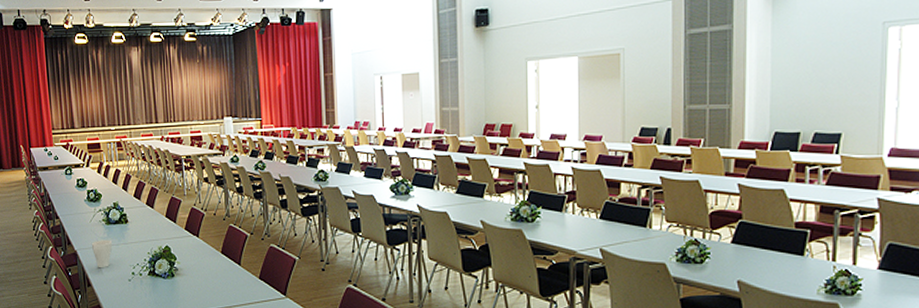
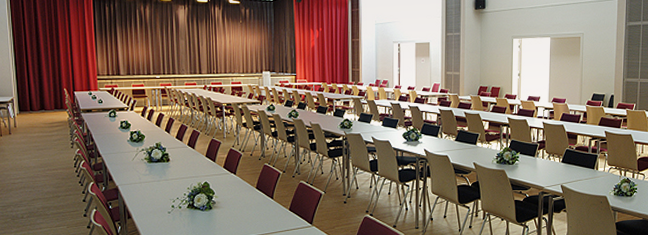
cup: present [91,239,113,269] -> none [133,176,154,202]

